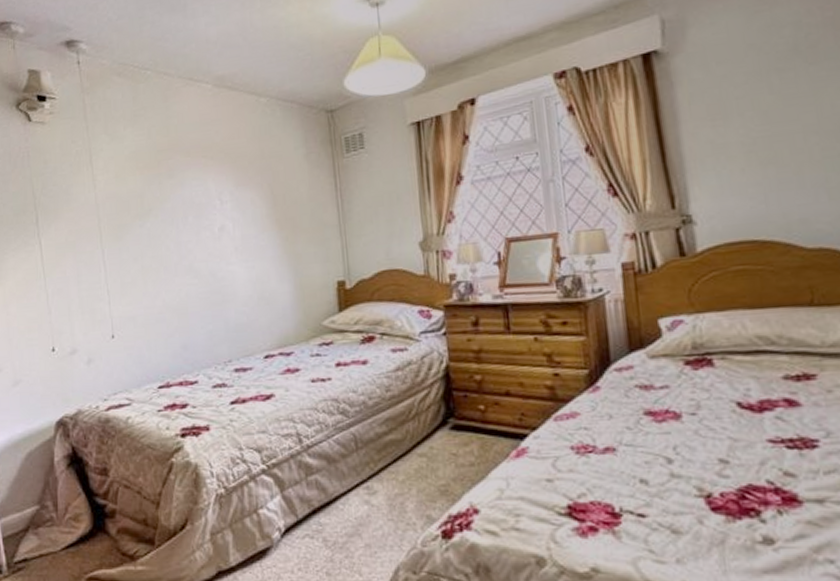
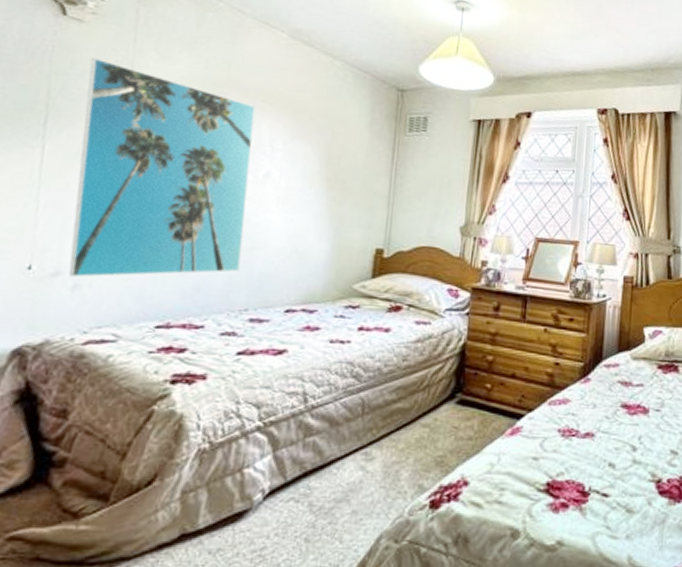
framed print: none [58,153,216,353] -> present [68,57,256,278]

